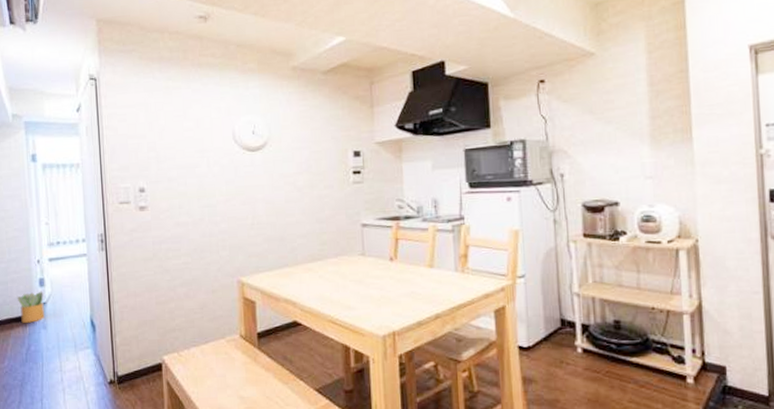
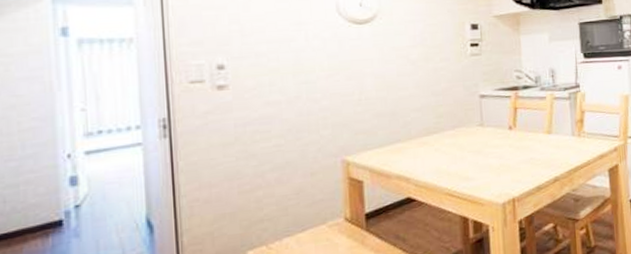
potted plant: present [16,291,45,323] -> none [33,191,77,233]

